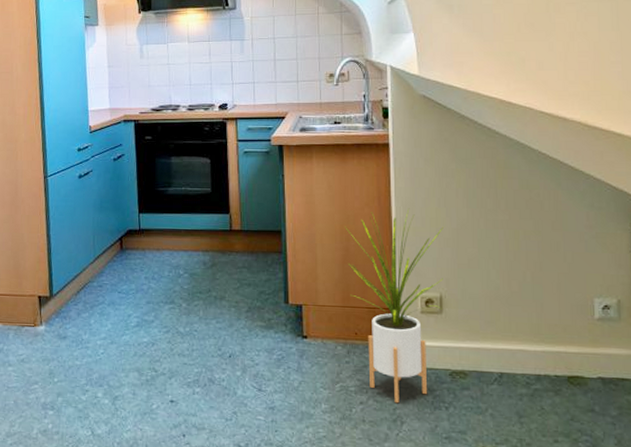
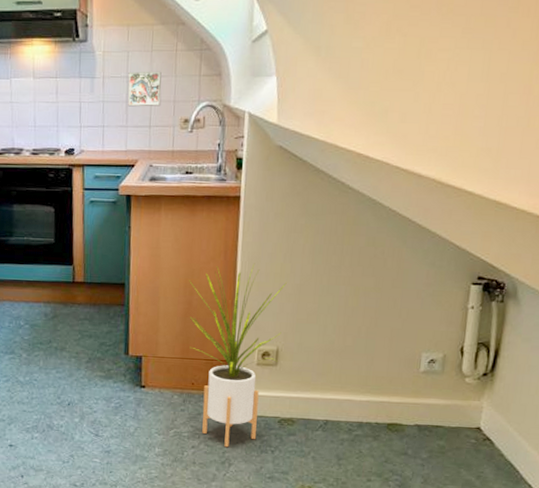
decorative tile: none [275,32,307,64] -> present [127,71,162,107]

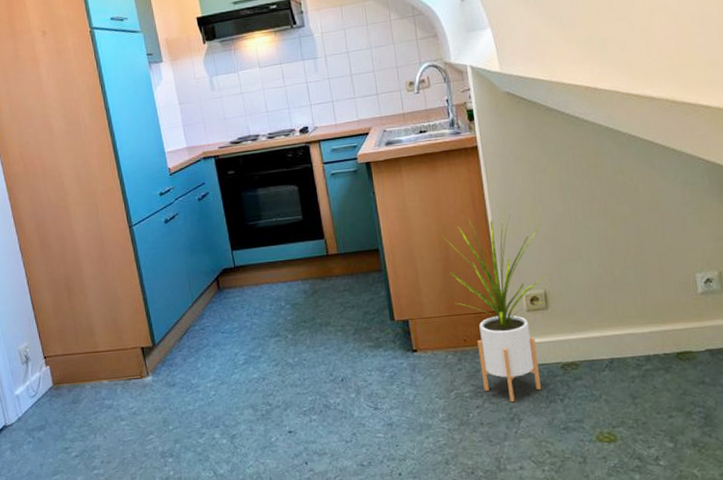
decorative tile: present [127,71,162,107] -> none [348,42,384,79]

